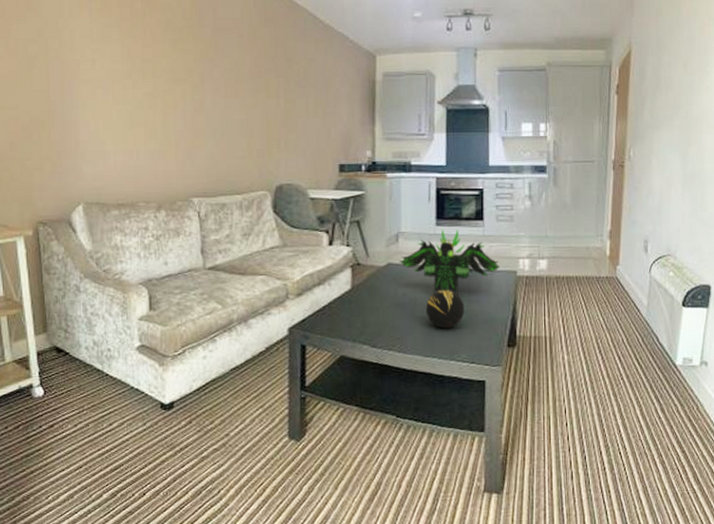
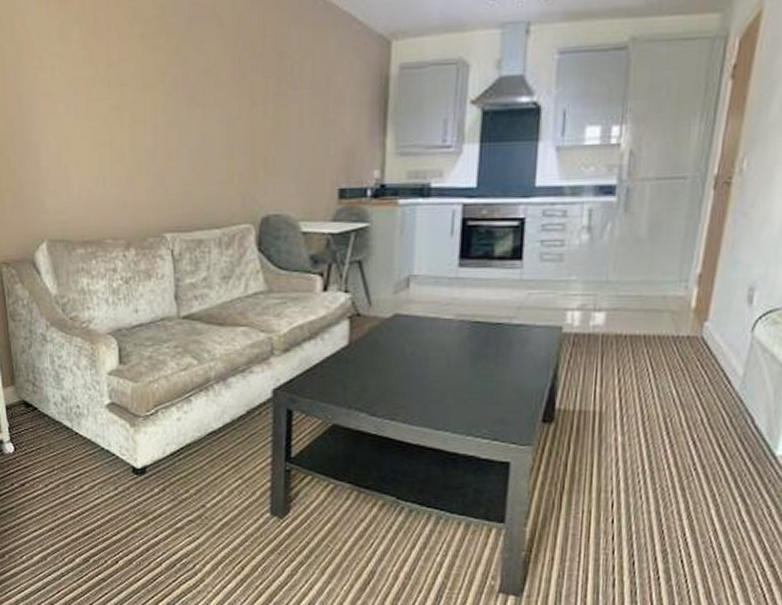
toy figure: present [400,229,501,295] -> none [410,271,541,356]
decorative orb: present [425,289,465,329] -> none [439,348,490,397]

